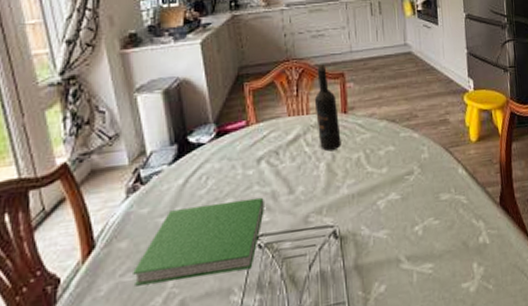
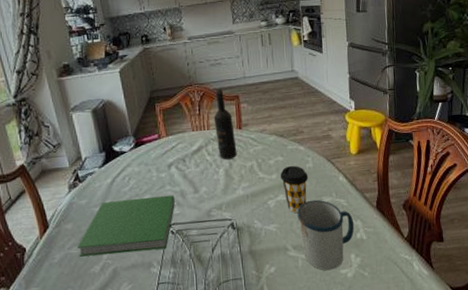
coffee cup: none [391,156,424,216] -> present [280,165,309,214]
mug: none [411,197,476,286] -> present [297,199,355,271]

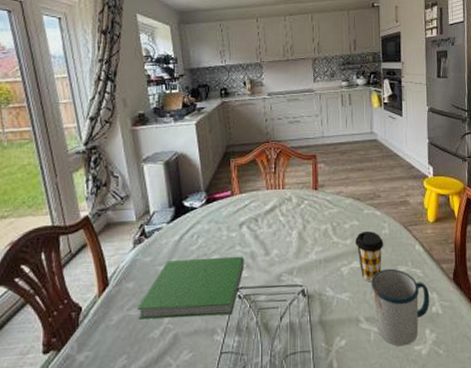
wine bottle: present [213,87,237,159] -> none [289,145,312,221]

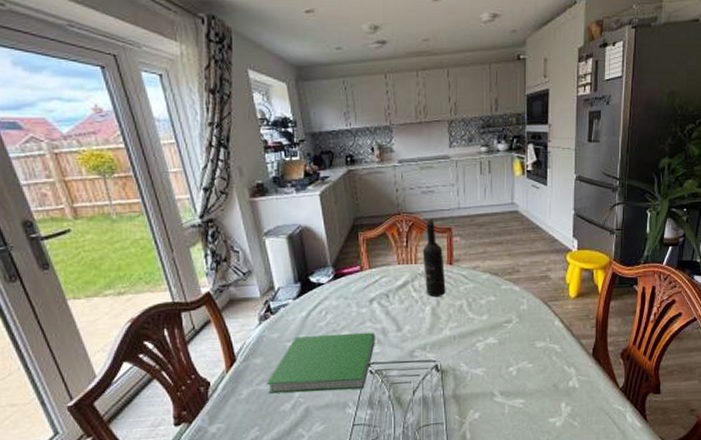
wine bottle: none [289,145,312,221] -> present [422,217,446,296]
coffee cup: present [354,230,384,283] -> none [491,306,522,358]
mug: present [371,268,430,347] -> none [507,344,567,419]

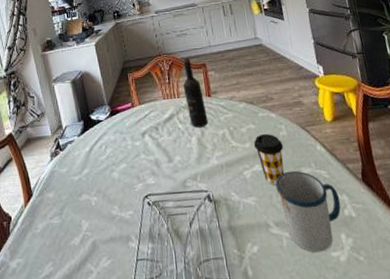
hardcover book: present [267,332,375,394] -> none [58,164,150,228]
coffee cup: none [491,306,522,358] -> present [253,133,285,186]
mug: none [507,344,567,419] -> present [275,170,341,253]

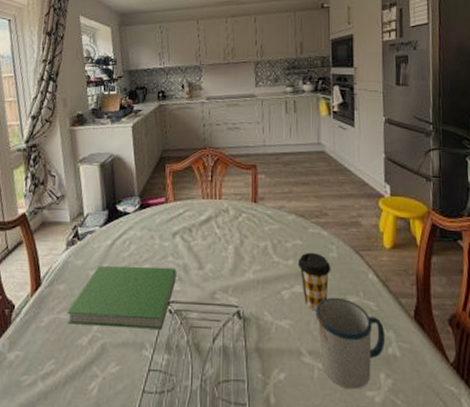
hardcover book: none [58,164,150,228] -> present [67,266,176,329]
wine bottle: present [183,56,208,127] -> none [226,153,250,235]

